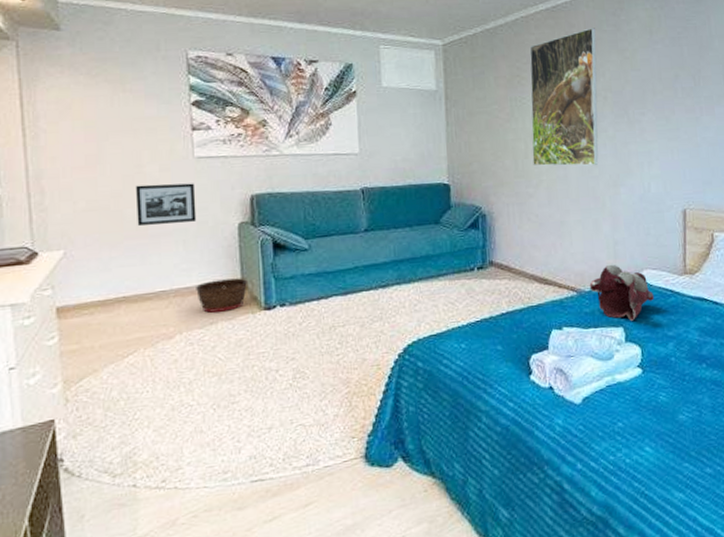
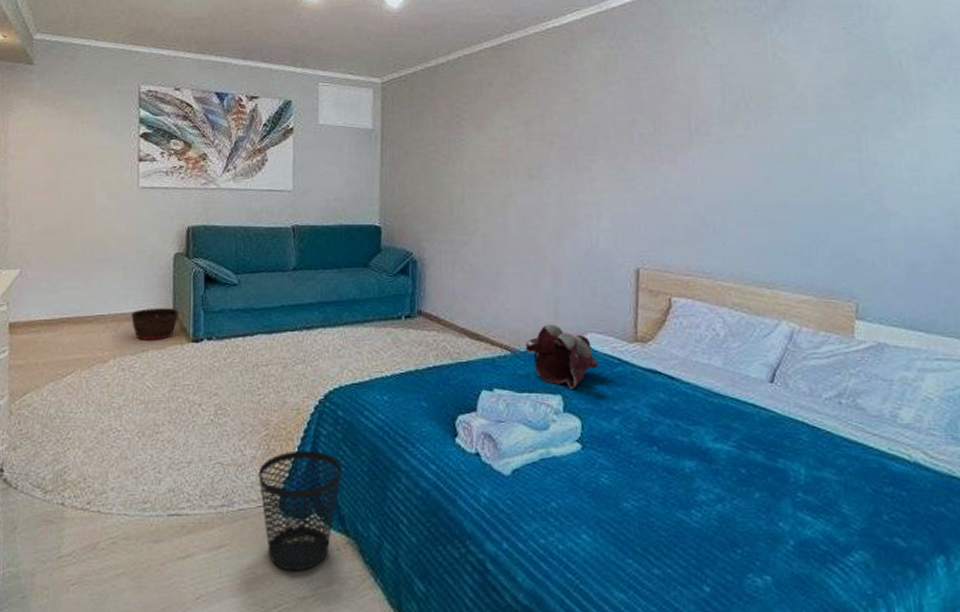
picture frame: present [135,183,197,226] -> none [84,211,138,250]
wastebasket: none [342,402,425,518] -> present [258,450,342,572]
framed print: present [530,28,599,166] -> none [469,67,544,214]

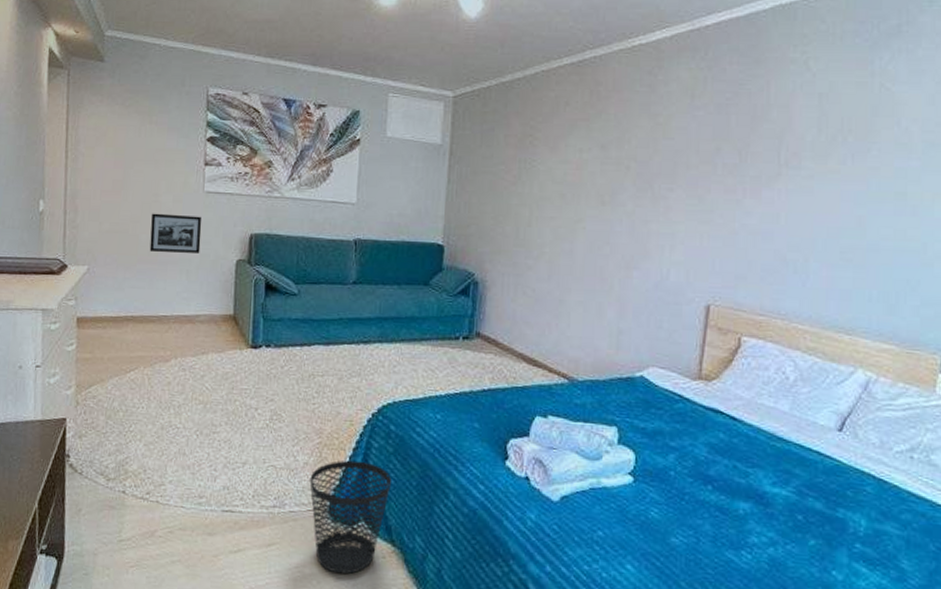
picture frame: none [84,211,138,250] -> present [149,213,202,253]
basket: present [131,308,178,340] -> none [193,312,239,344]
teddy bear: present [525,324,598,389] -> none [583,355,658,422]

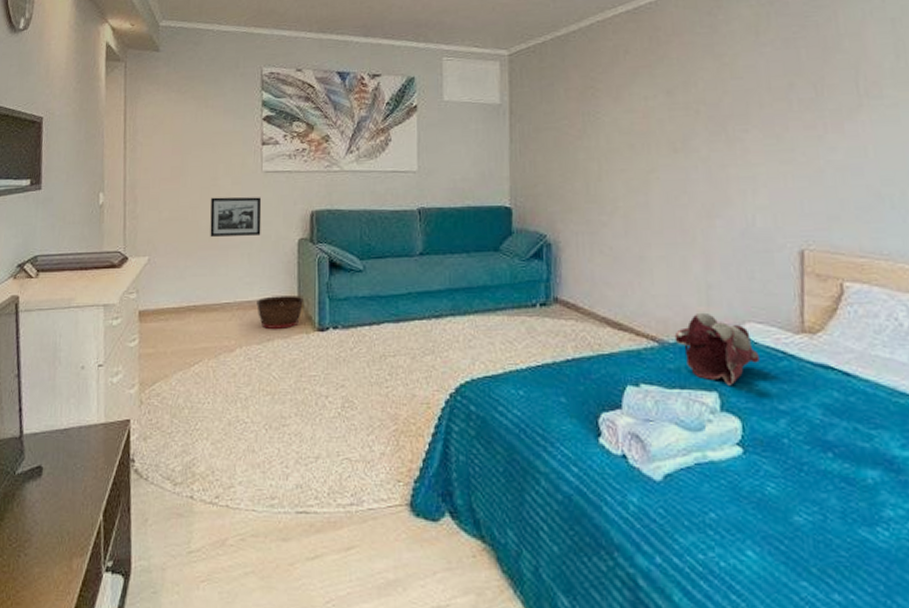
basket: none [193,312,239,344] -> present [257,296,303,329]
wastebasket: present [309,460,391,575] -> none [388,447,476,579]
teddy bear: none [583,355,658,422] -> present [674,312,760,385]

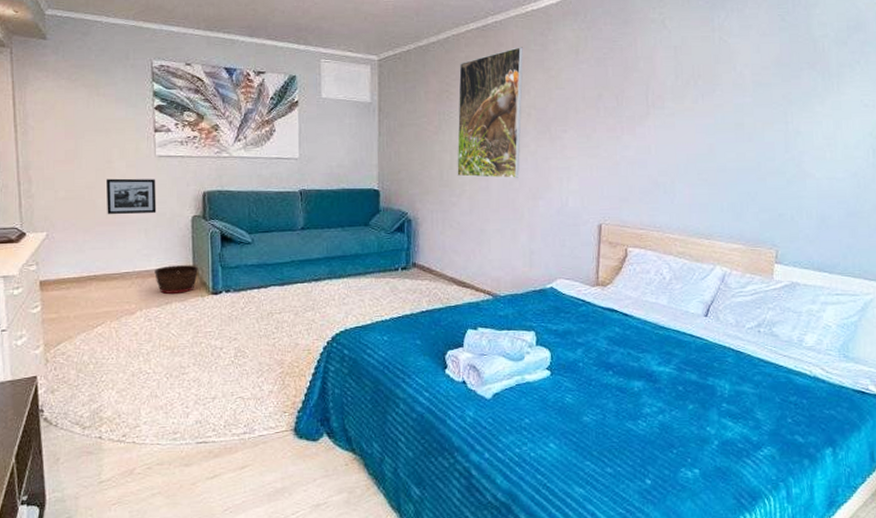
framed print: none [606,30,688,192] -> present [457,47,523,178]
teddy bear: present [674,312,760,385] -> none [505,272,566,326]

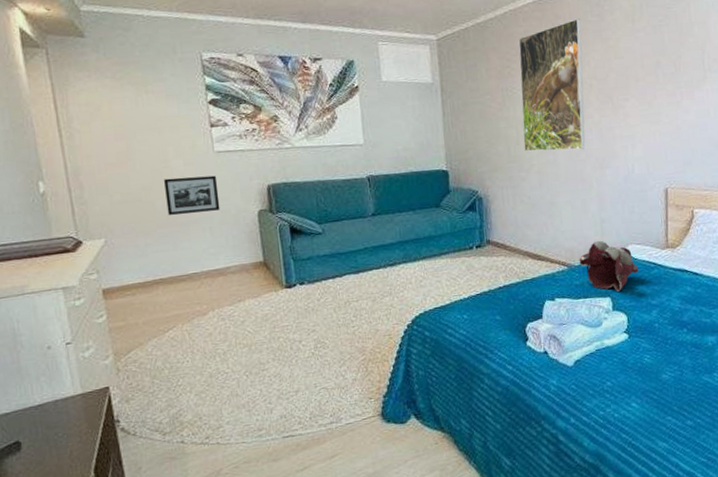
basket: present [155,265,198,294] -> none [224,260,270,292]
teddy bear: none [505,272,566,326] -> present [579,240,639,292]

